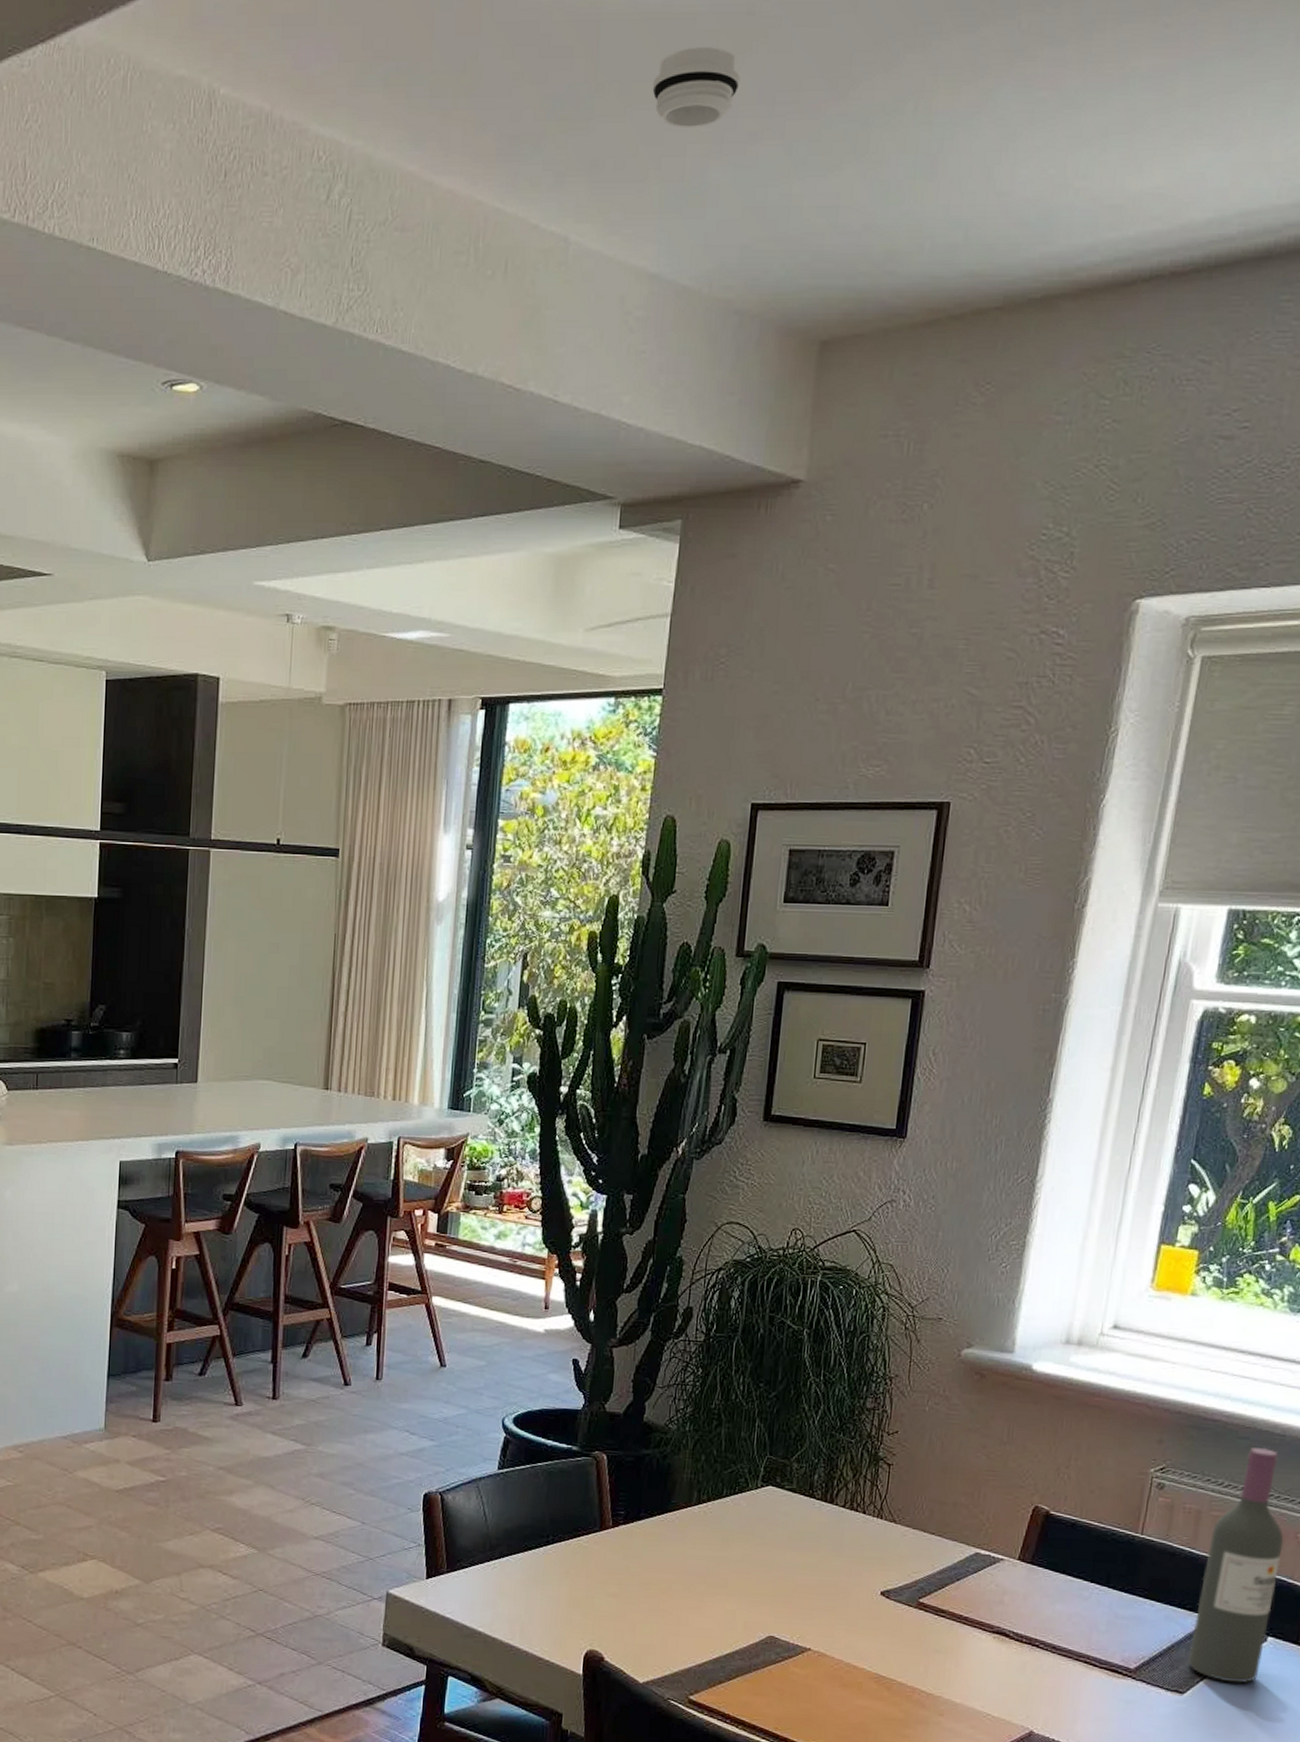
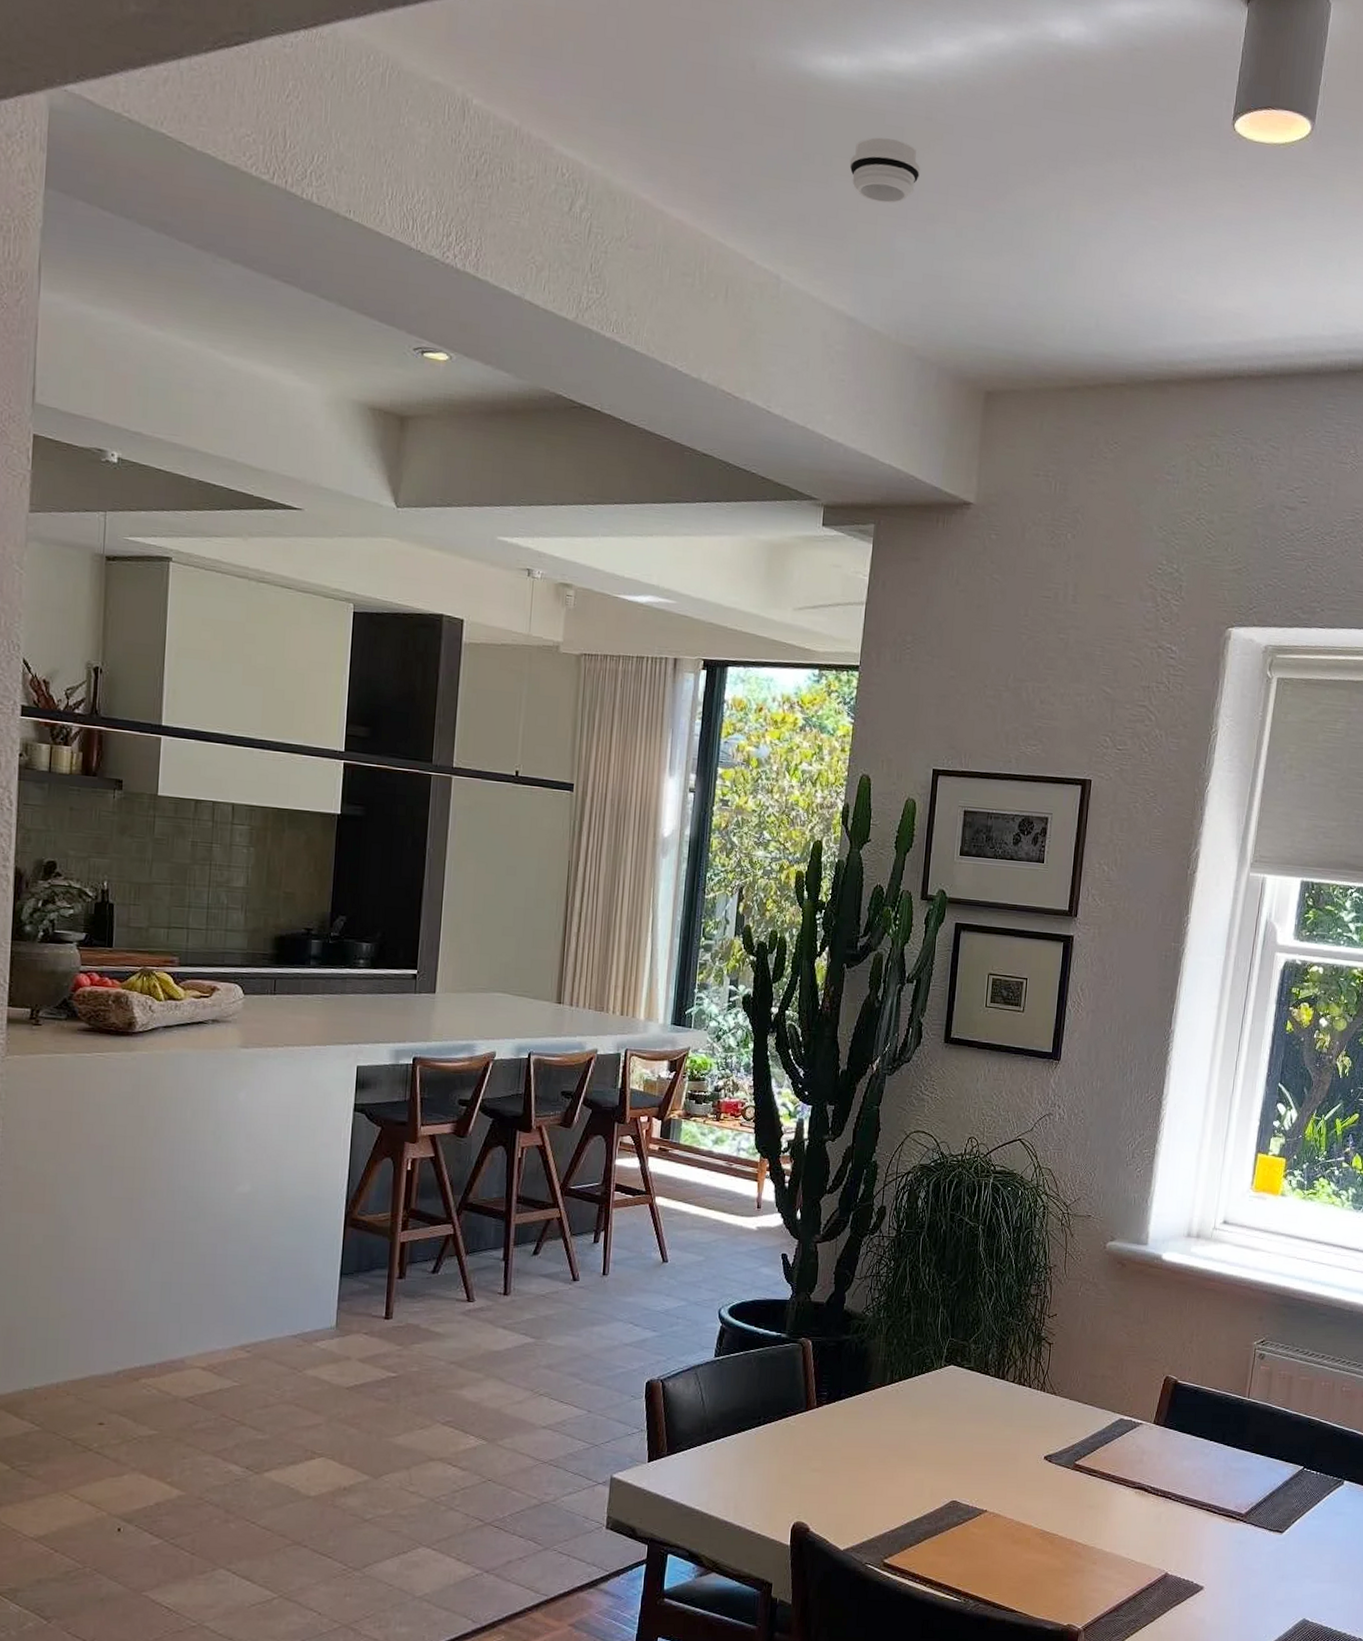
wine bottle: present [1187,1447,1284,1684] -> none [1285,1321,1354,1522]

